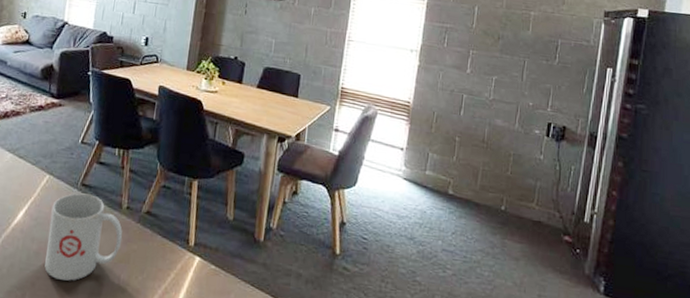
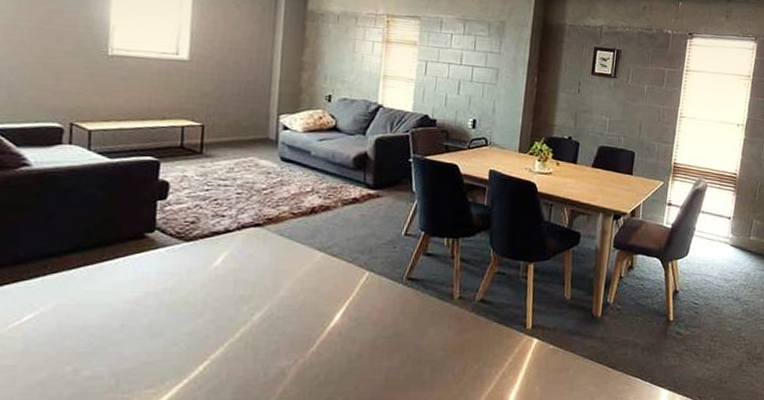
mug: present [45,193,123,281] -> none [369,287,456,379]

